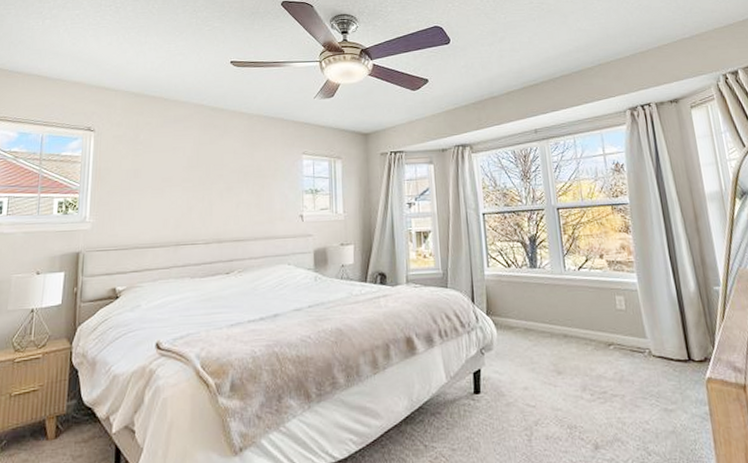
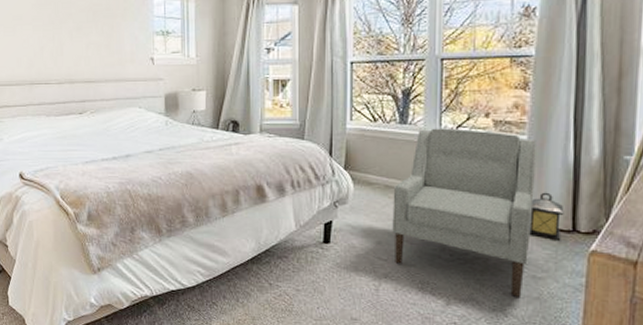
chair: none [532,270,659,433] -> present [392,128,536,297]
lantern: none [650,324,681,371] -> present [529,192,564,240]

